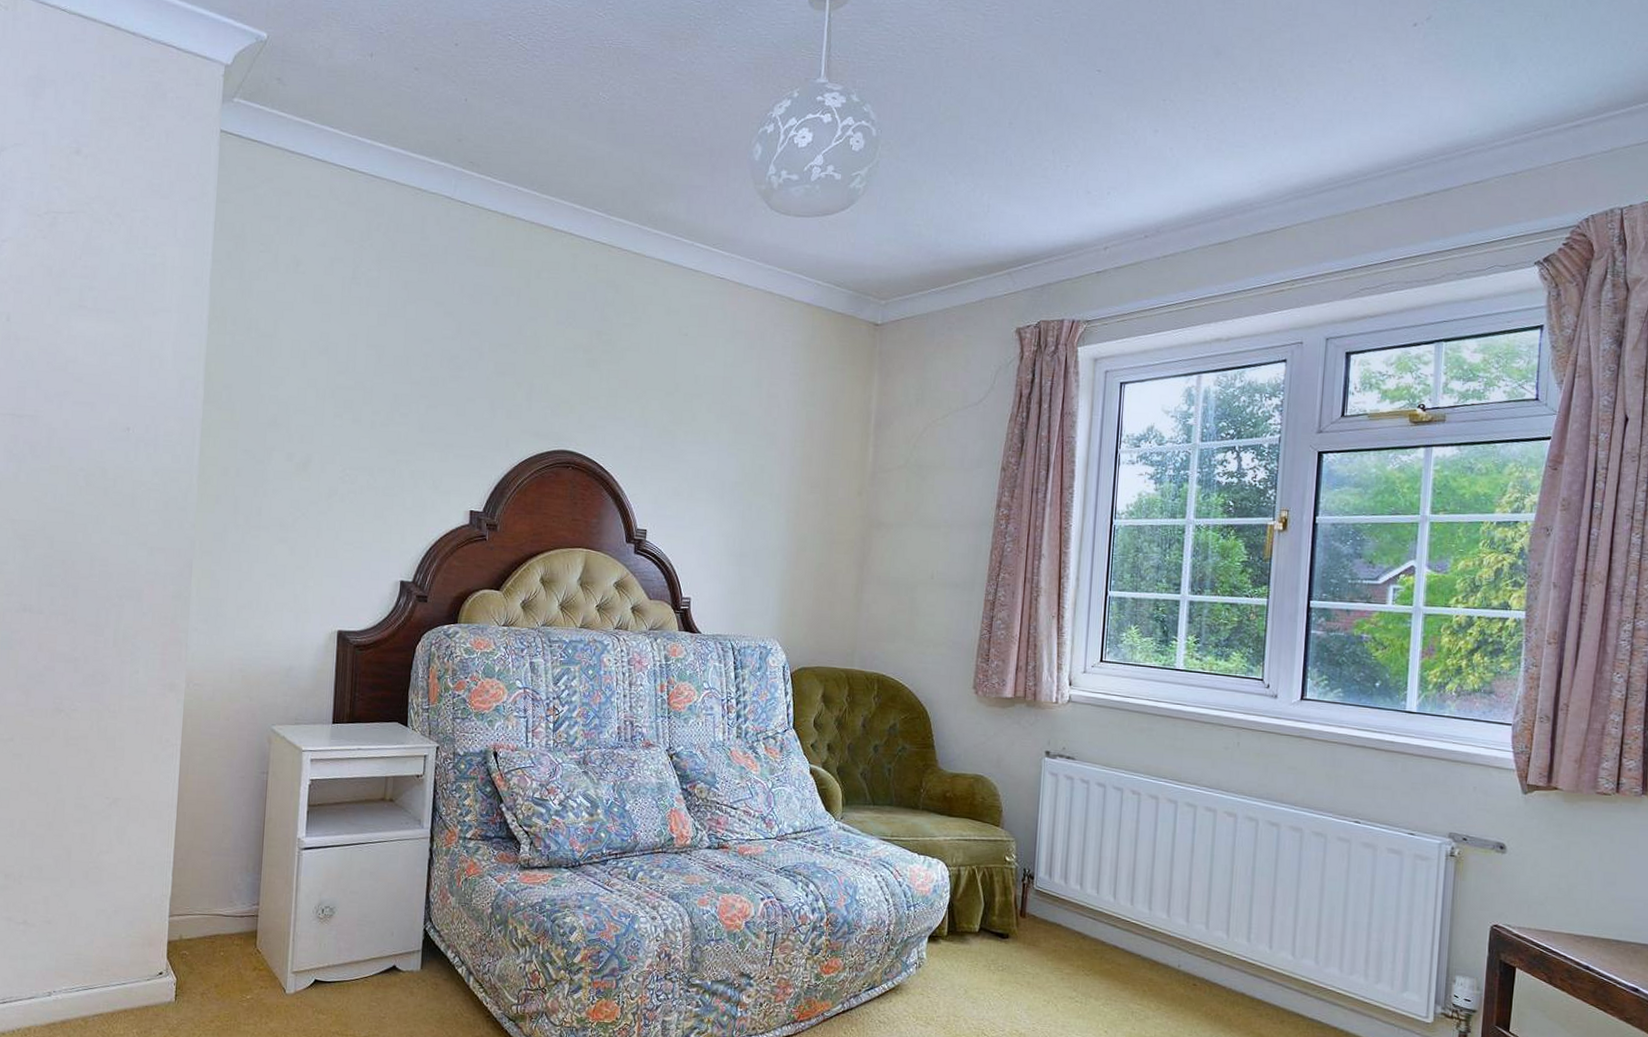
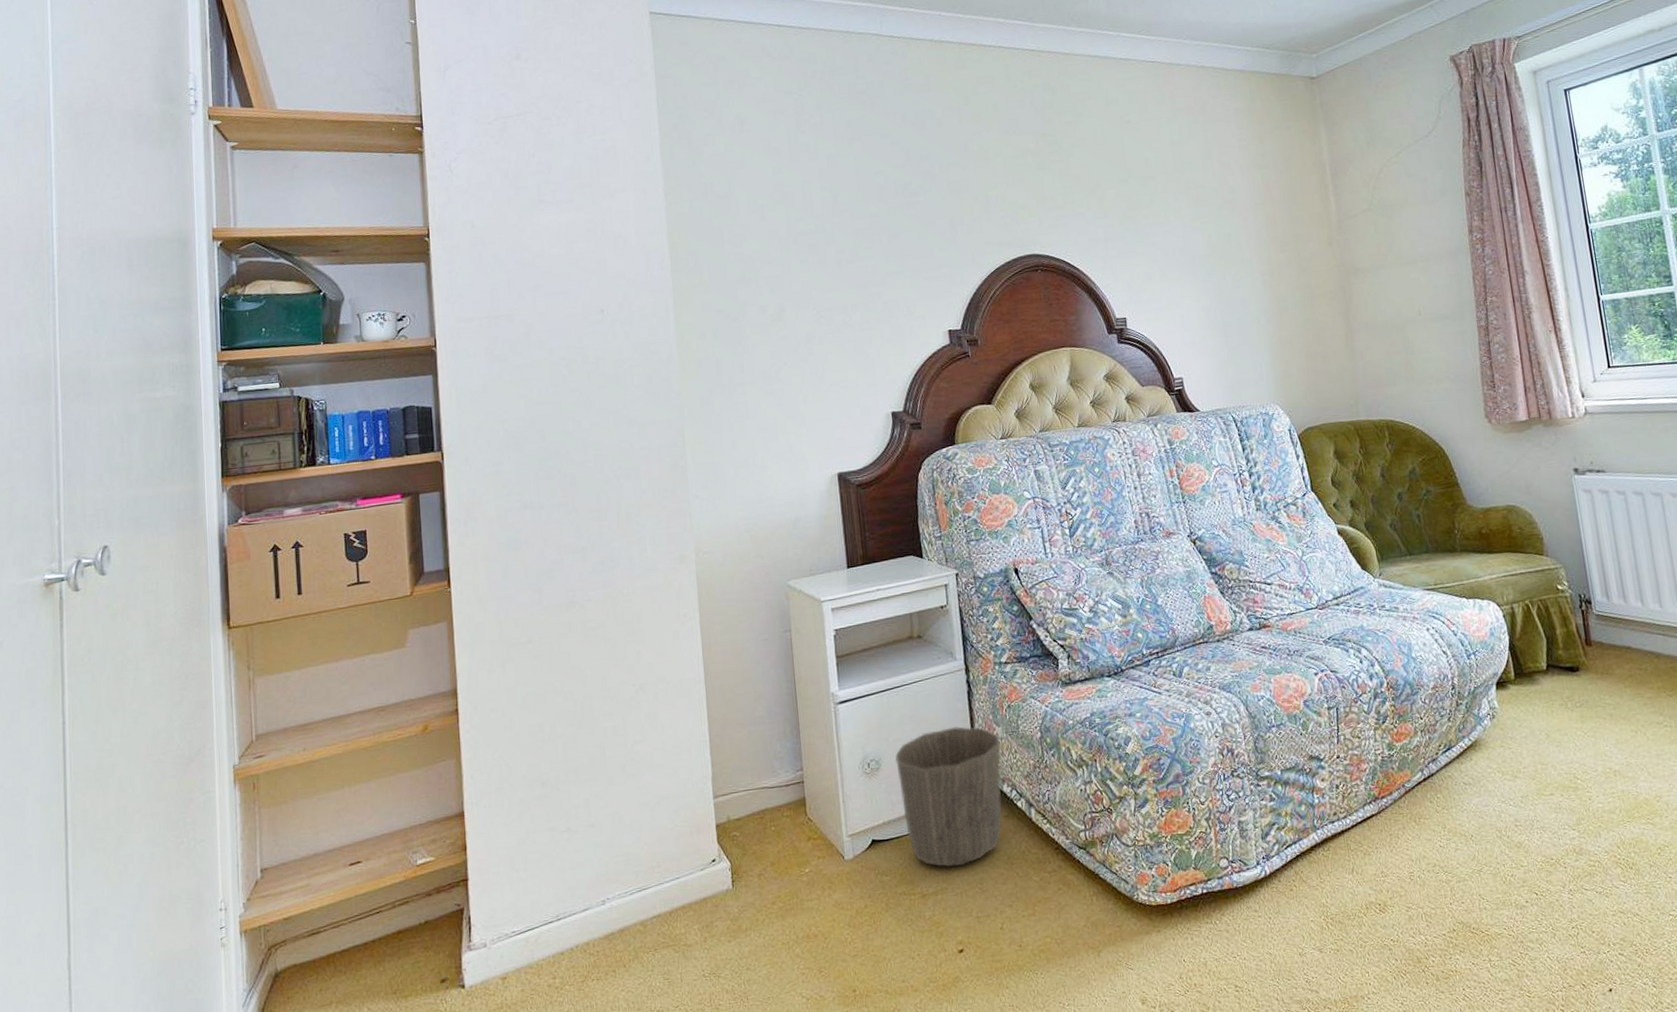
waste basket: none [348,889,453,1018] -> present [895,726,1003,868]

